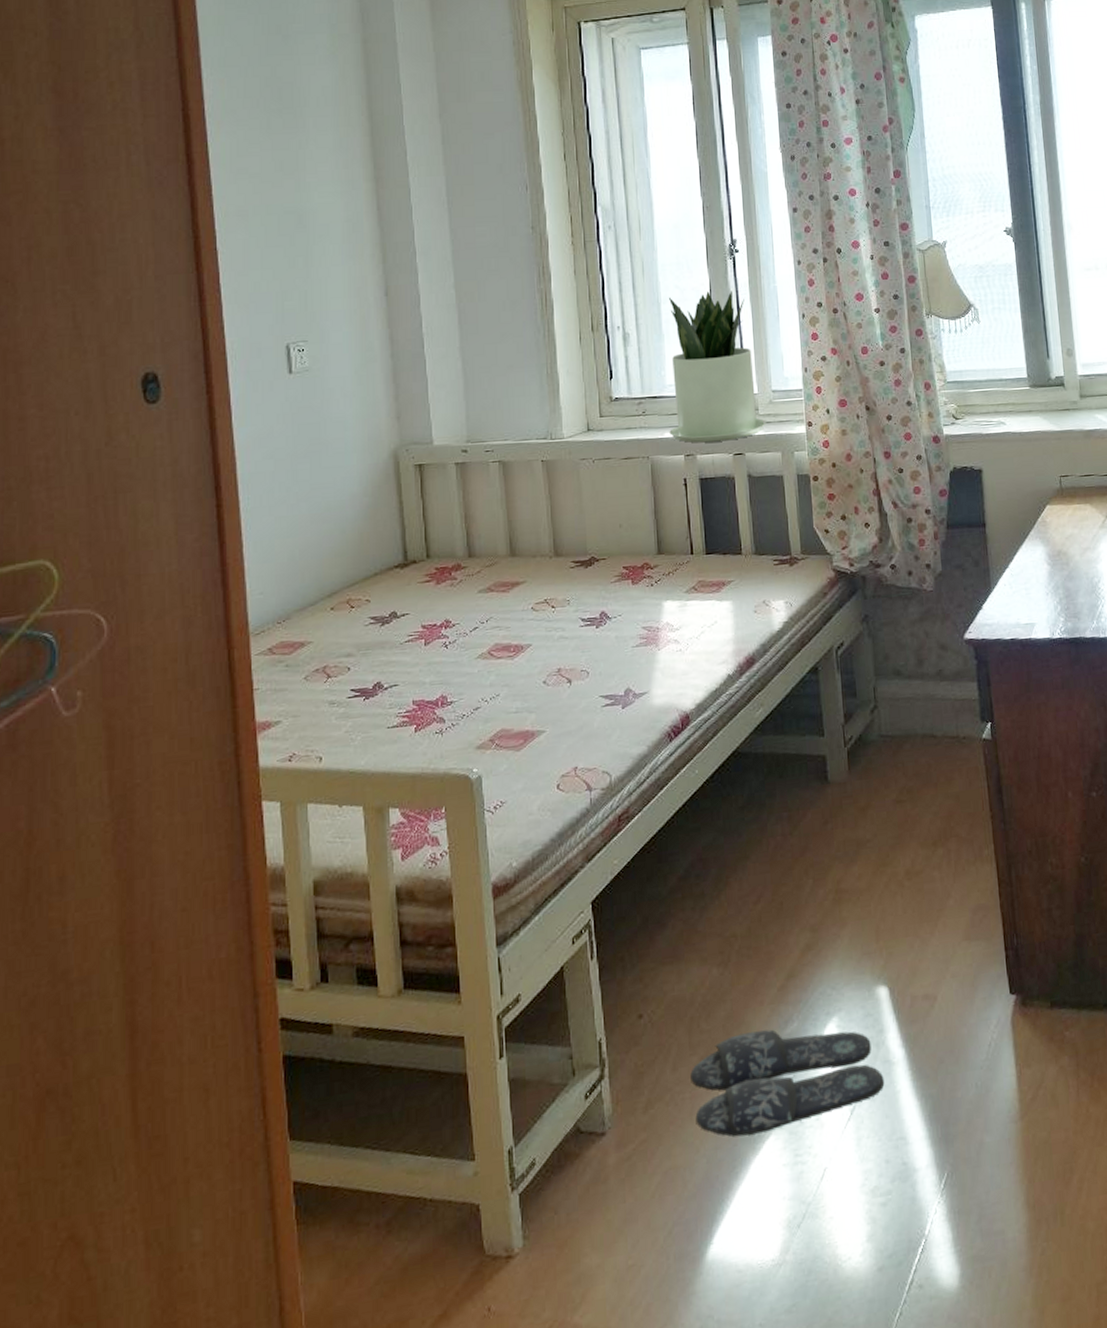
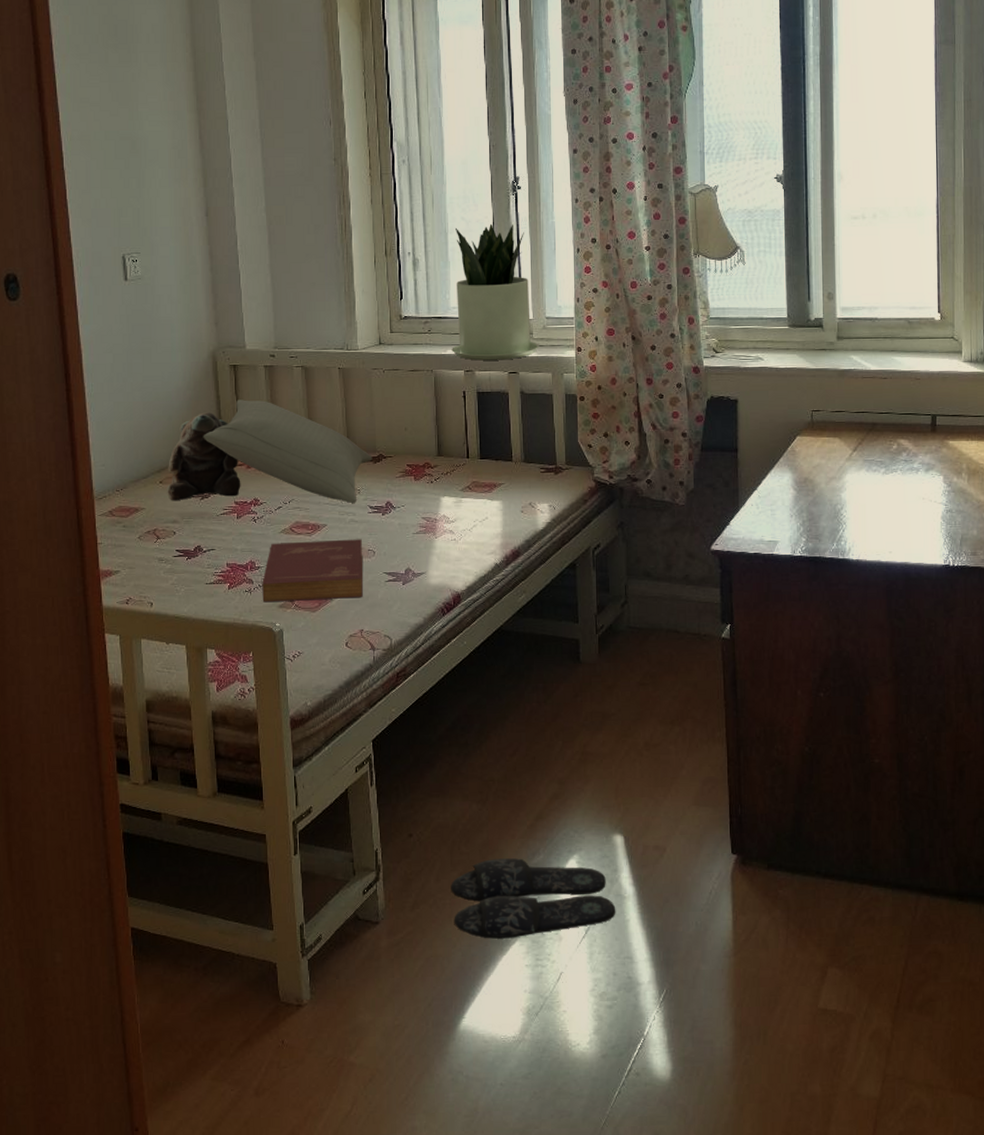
stuffed animal: none [340,521,429,629] -> present [167,412,241,500]
pillow: none [383,503,583,617] -> present [203,400,373,503]
book: none [456,658,576,745] -> present [262,539,364,603]

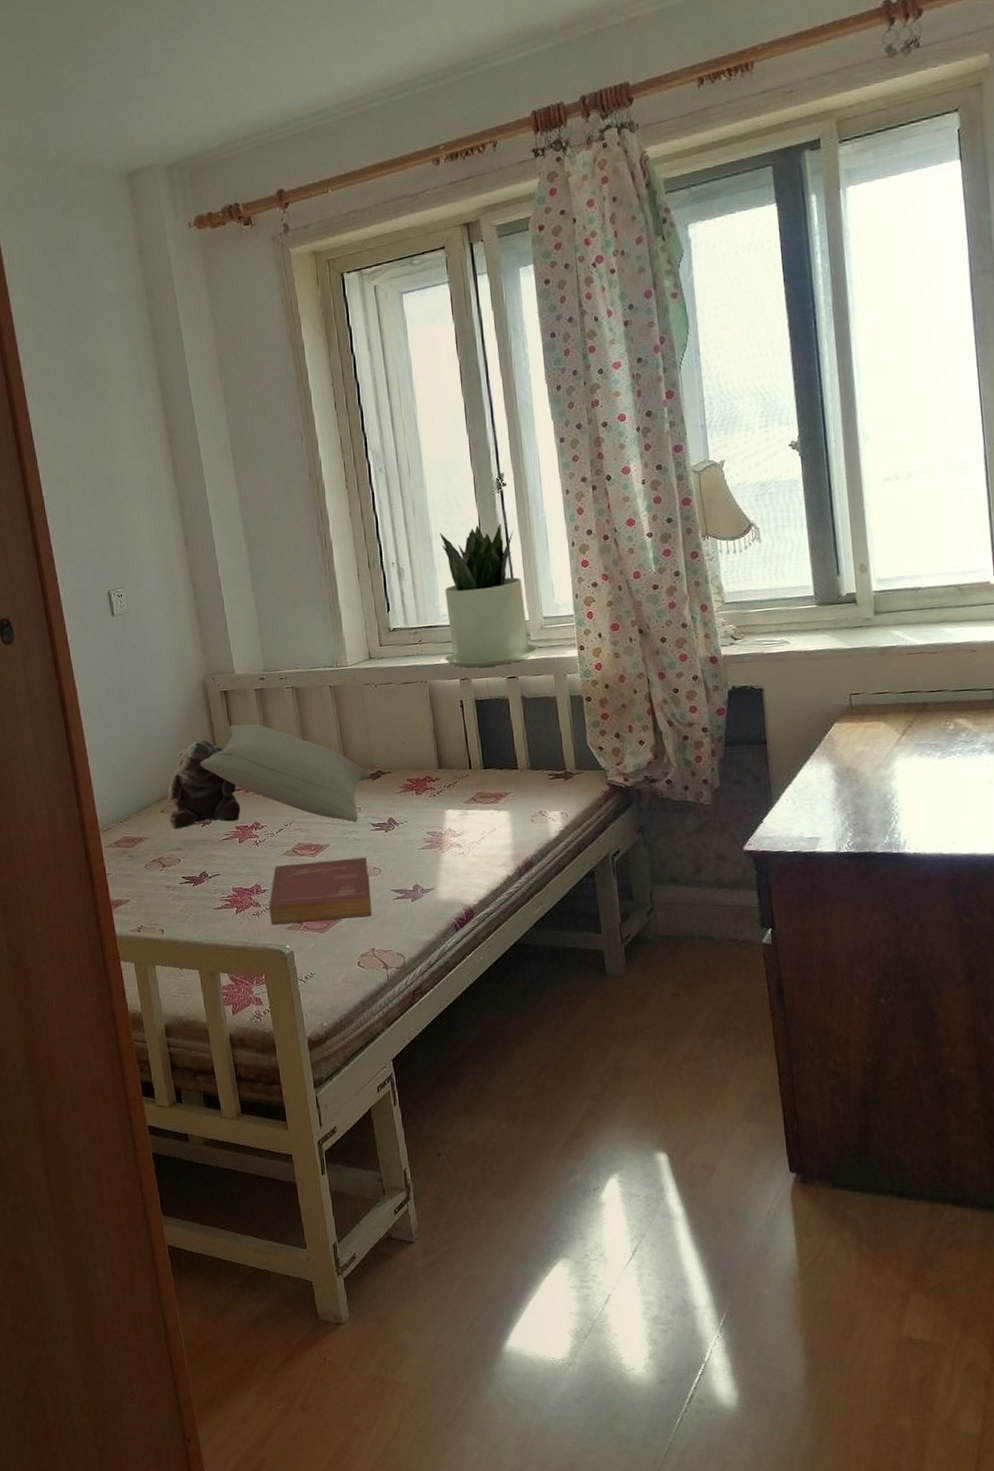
slippers: present [451,858,616,939] -> none [485,1177,665,1259]

